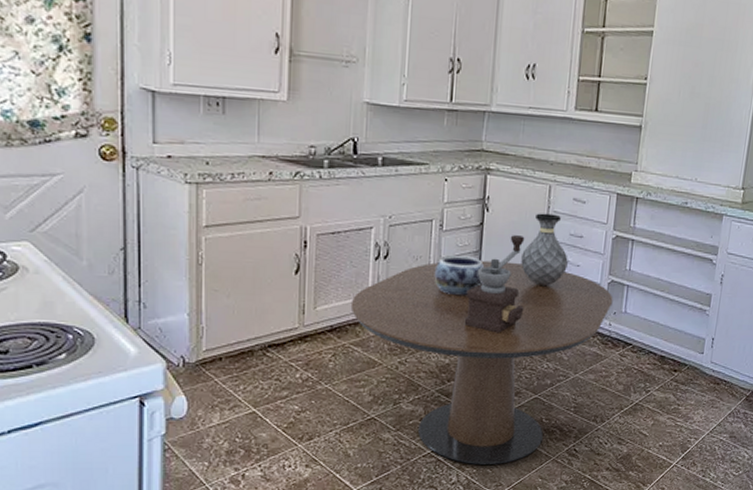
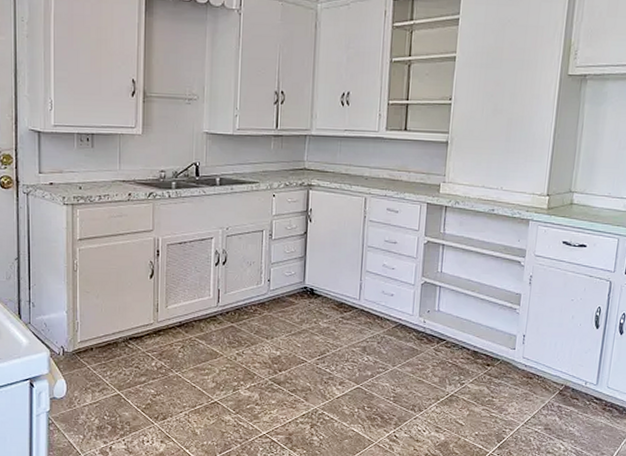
dining table: present [350,260,613,464] -> none [195,265,427,447]
decorative bowl: present [434,256,485,296] -> none [265,261,309,297]
coffee grinder: present [464,235,525,333] -> none [292,242,345,329]
vase: present [521,213,568,287] -> none [341,222,384,288]

